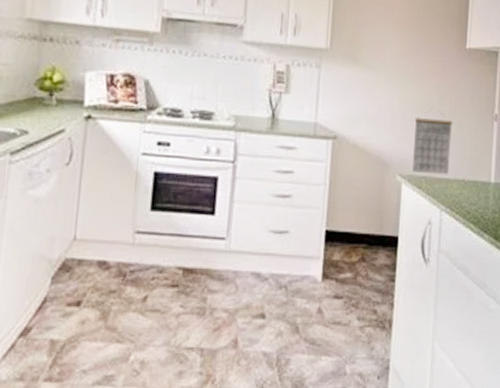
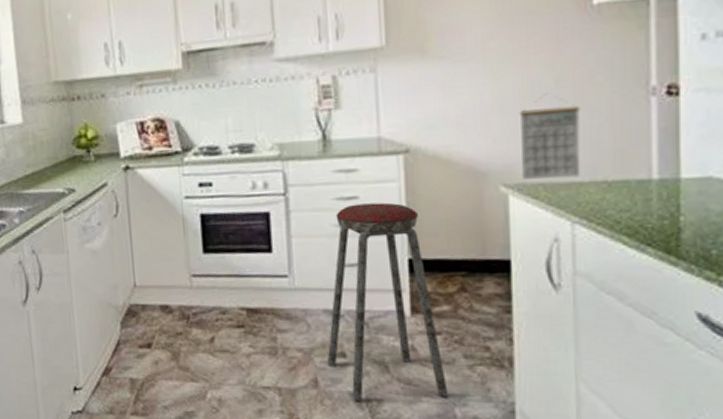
music stool: none [248,178,343,360] -> present [327,202,448,401]

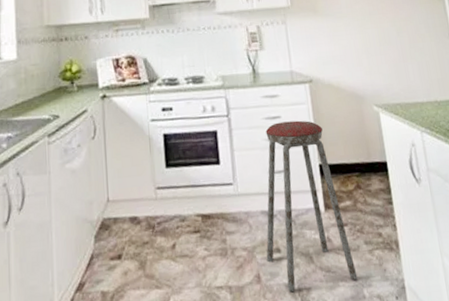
calendar: present [519,93,581,179] -> none [378,41,421,101]

